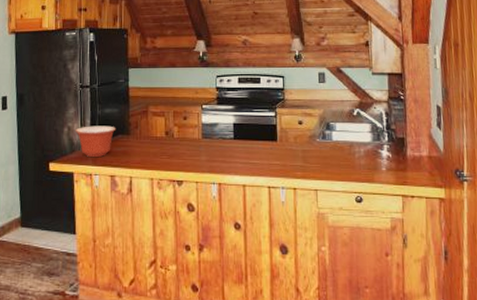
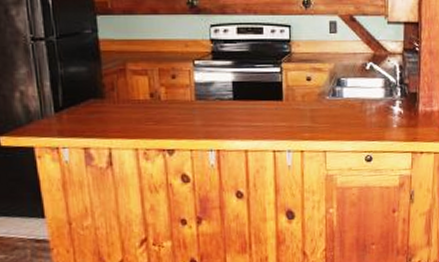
mixing bowl: present [75,126,116,157] -> none [31,88,86,127]

